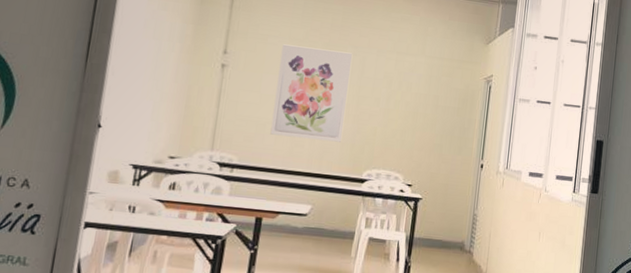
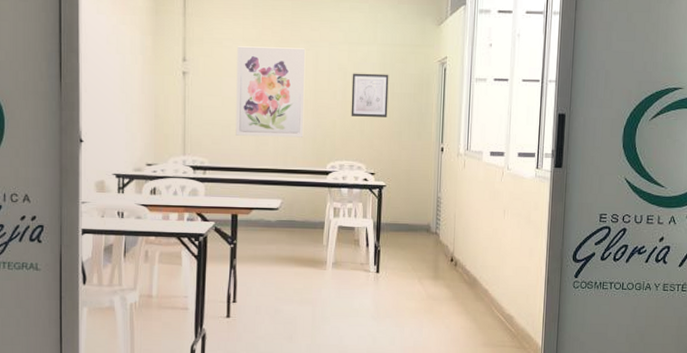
wall art: none [392,82,435,129] -> present [351,73,389,117]

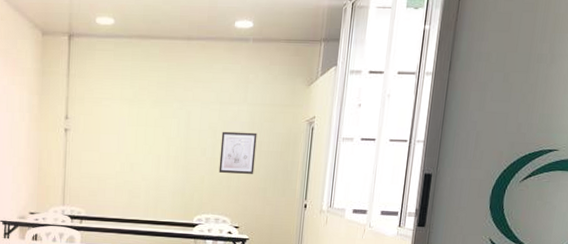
wall art: present [236,46,306,138] -> none [110,105,179,192]

